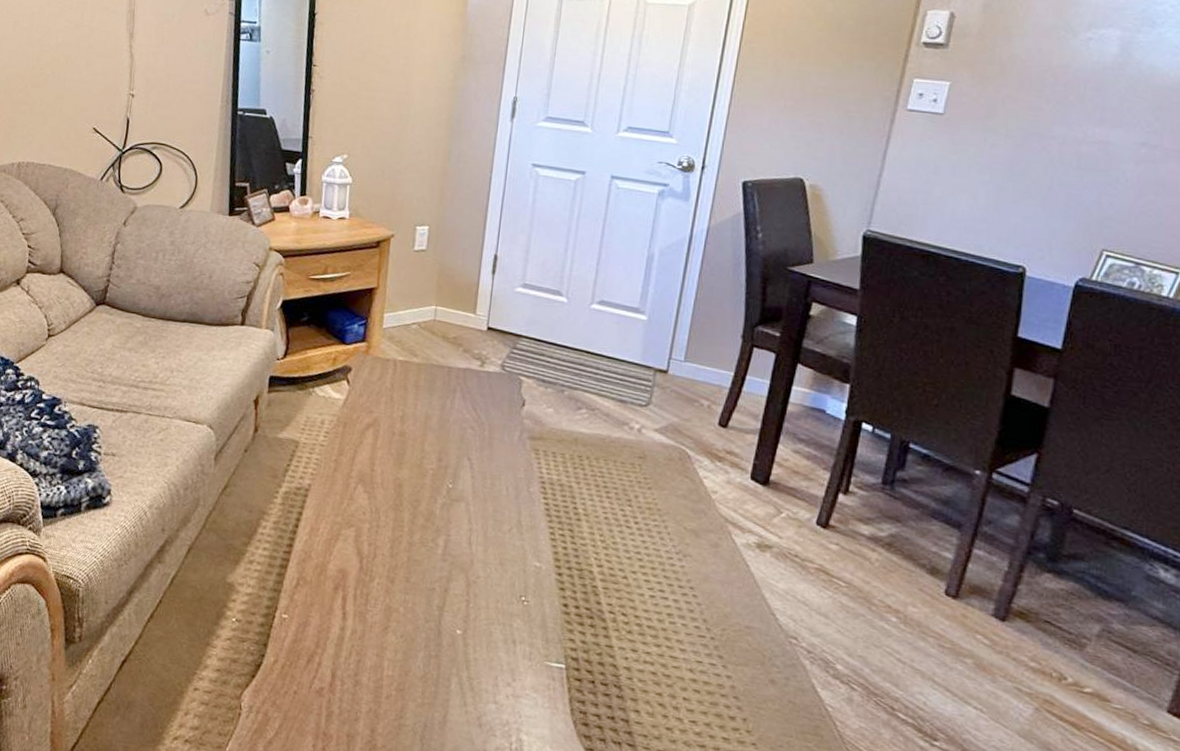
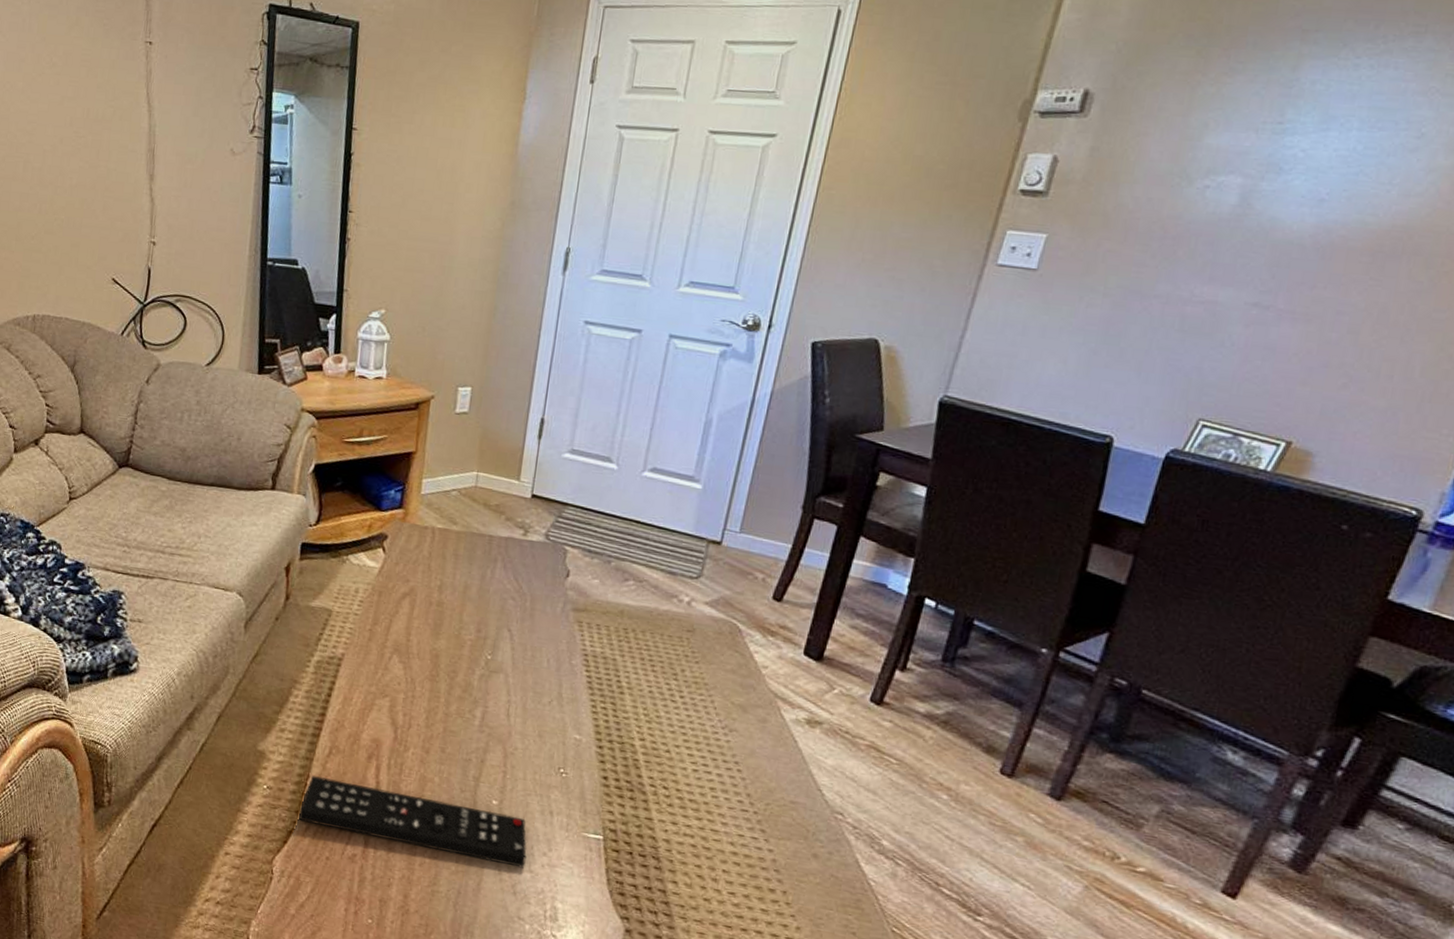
remote control: none [267,607,491,699] -> present [299,776,527,868]

